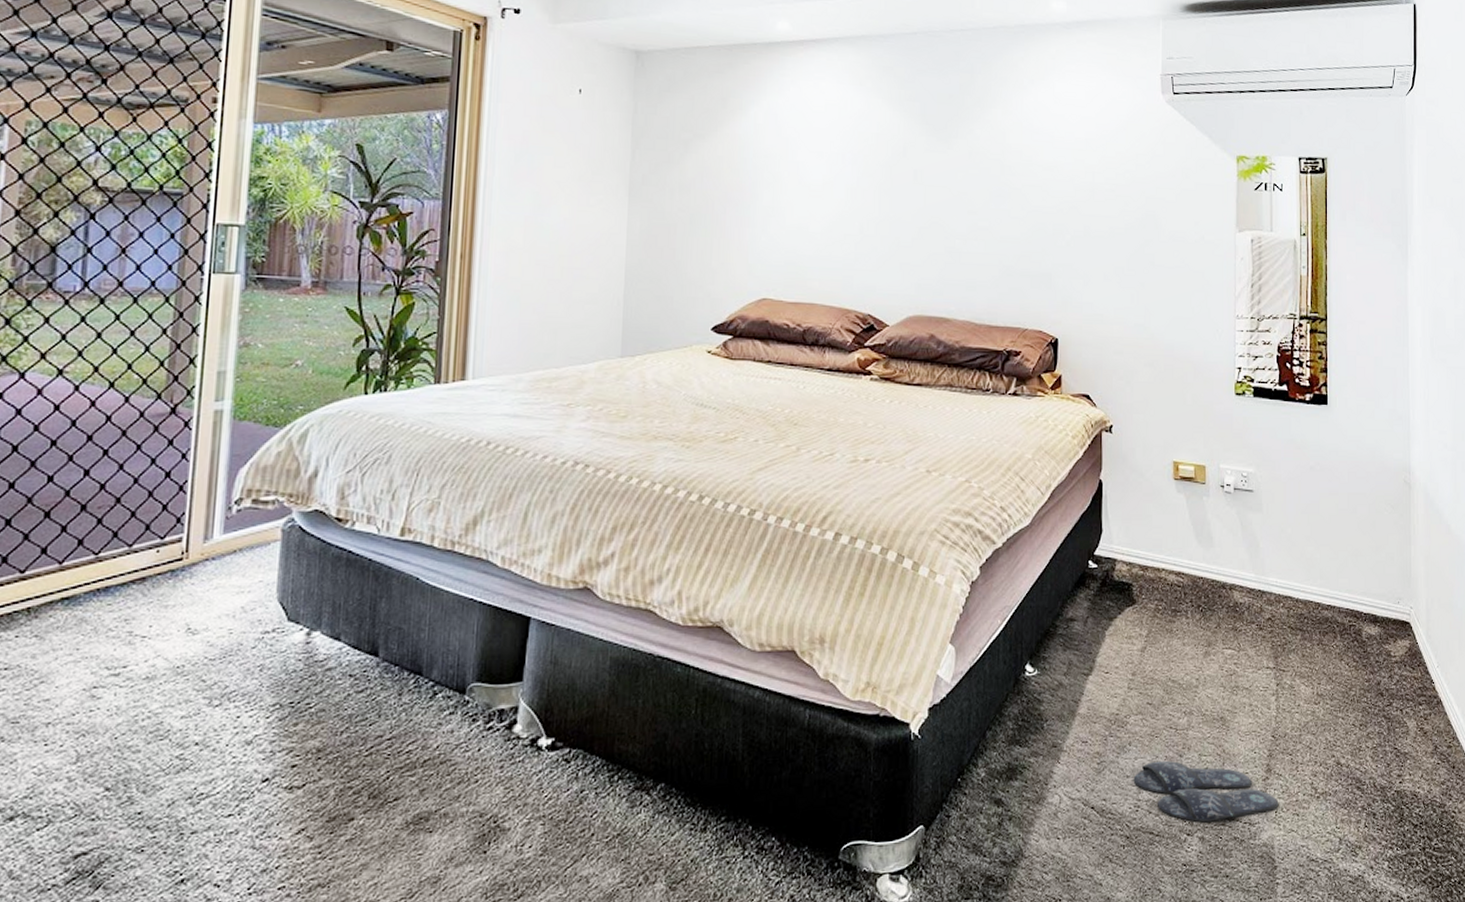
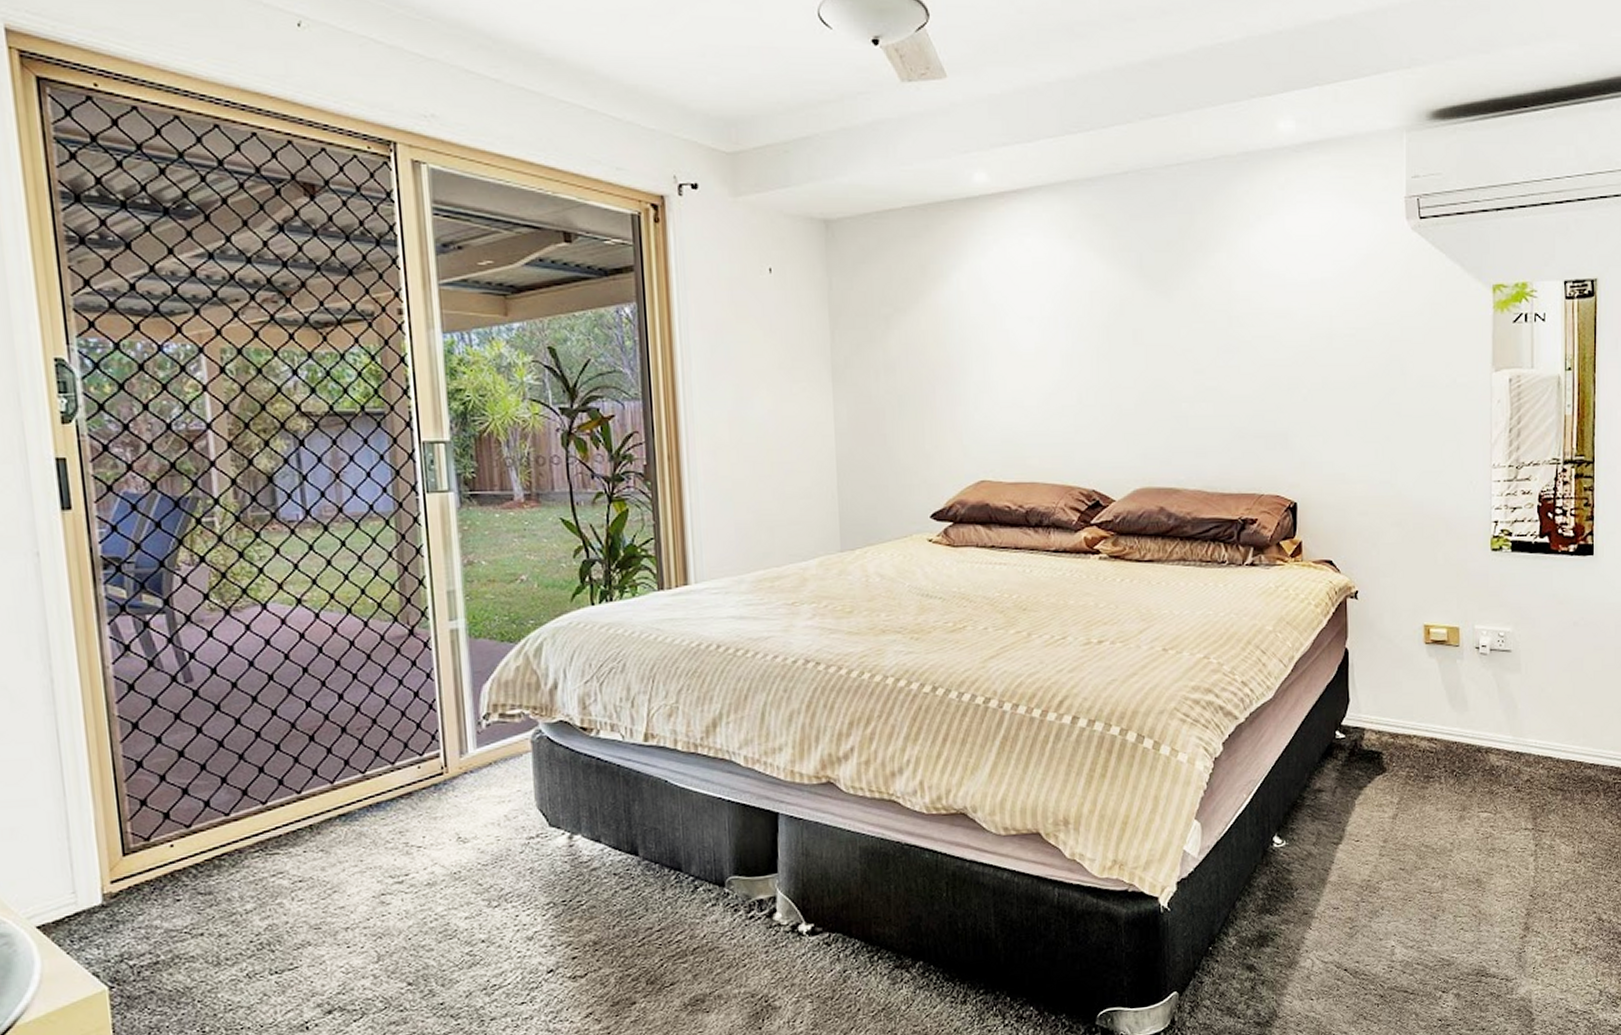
slippers: present [1133,760,1279,823] -> none [1386,923,1537,980]

